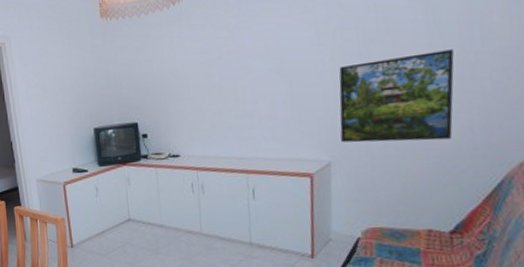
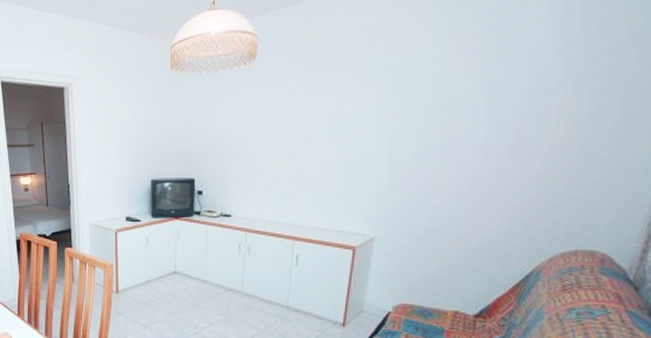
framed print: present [339,49,454,143] -> none [387,141,507,228]

